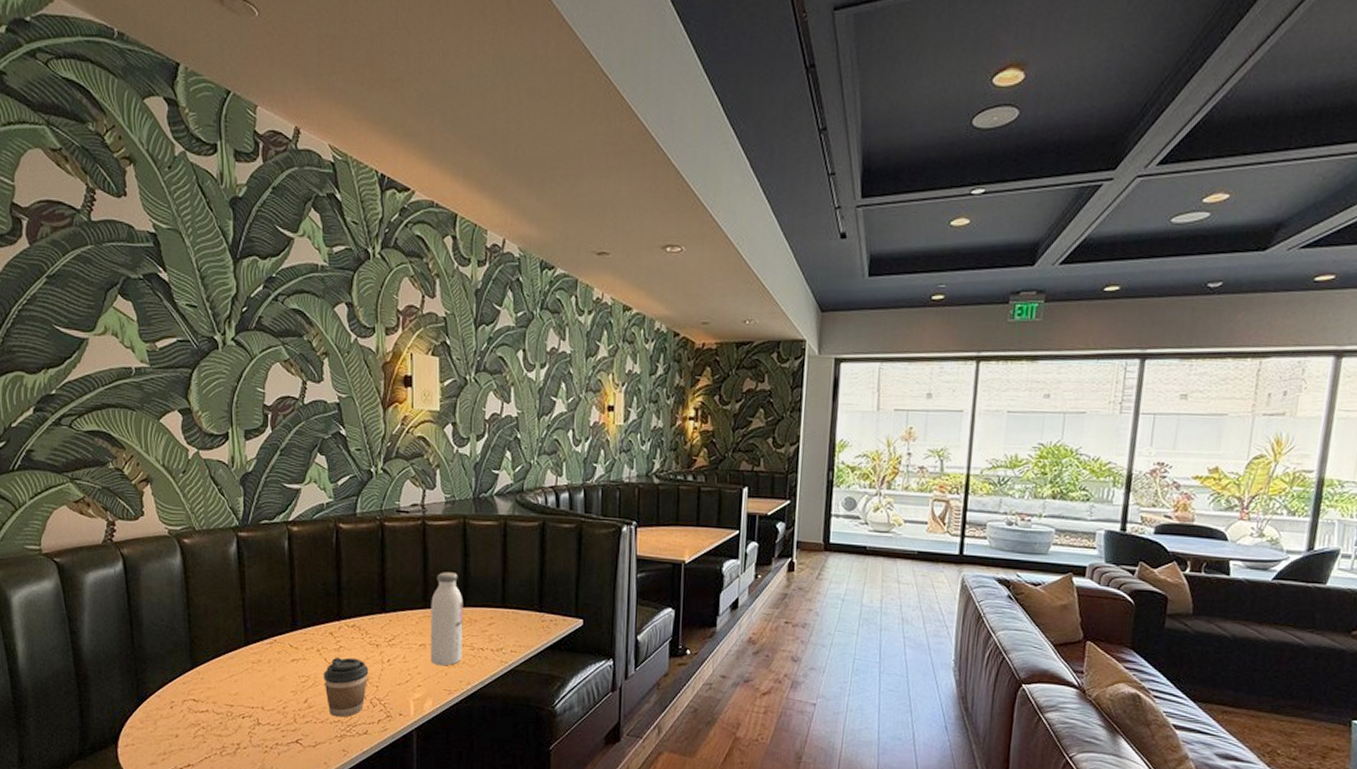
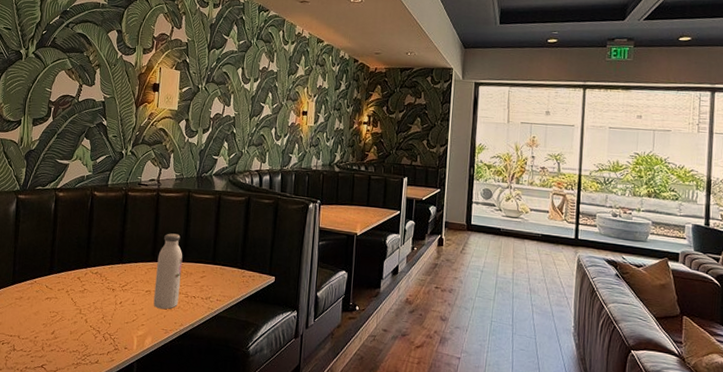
coffee cup: present [323,657,369,717] -> none [69,297,105,348]

